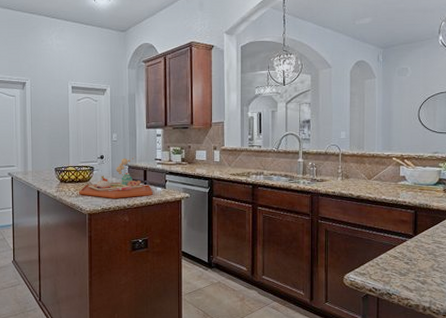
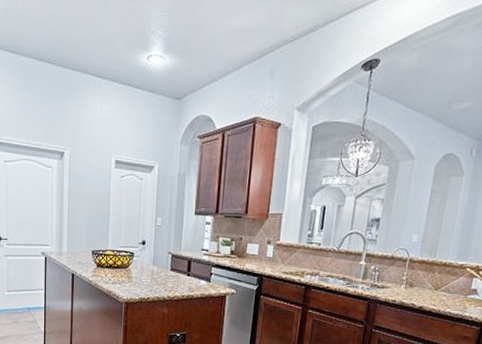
food tray: present [79,156,153,199] -> none [116,244,196,290]

